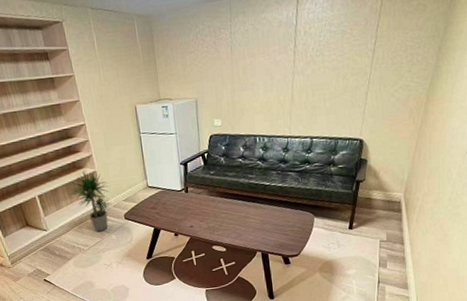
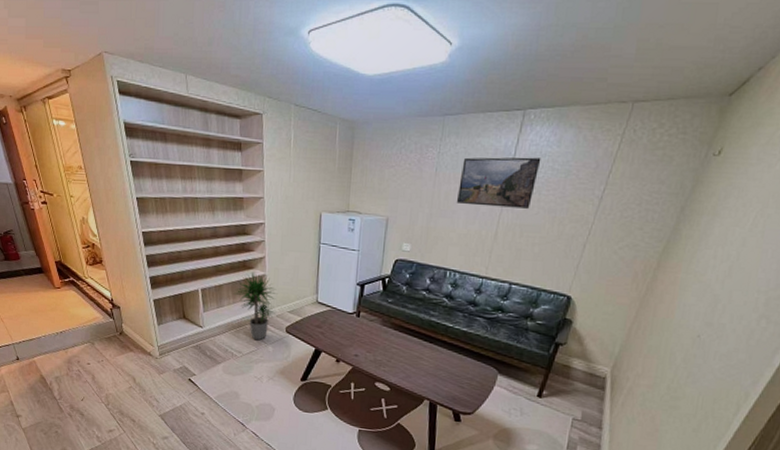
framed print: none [253,23,320,76] -> present [456,157,541,209]

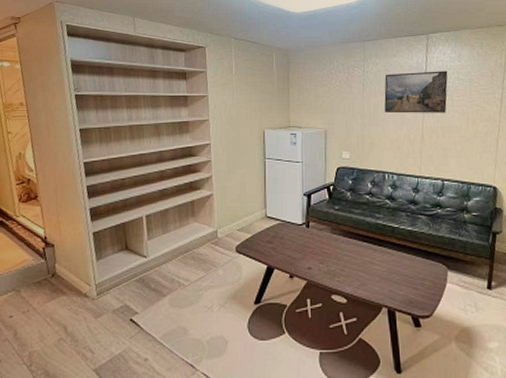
potted plant: present [233,271,278,341] -> none [180,192,226,265]

